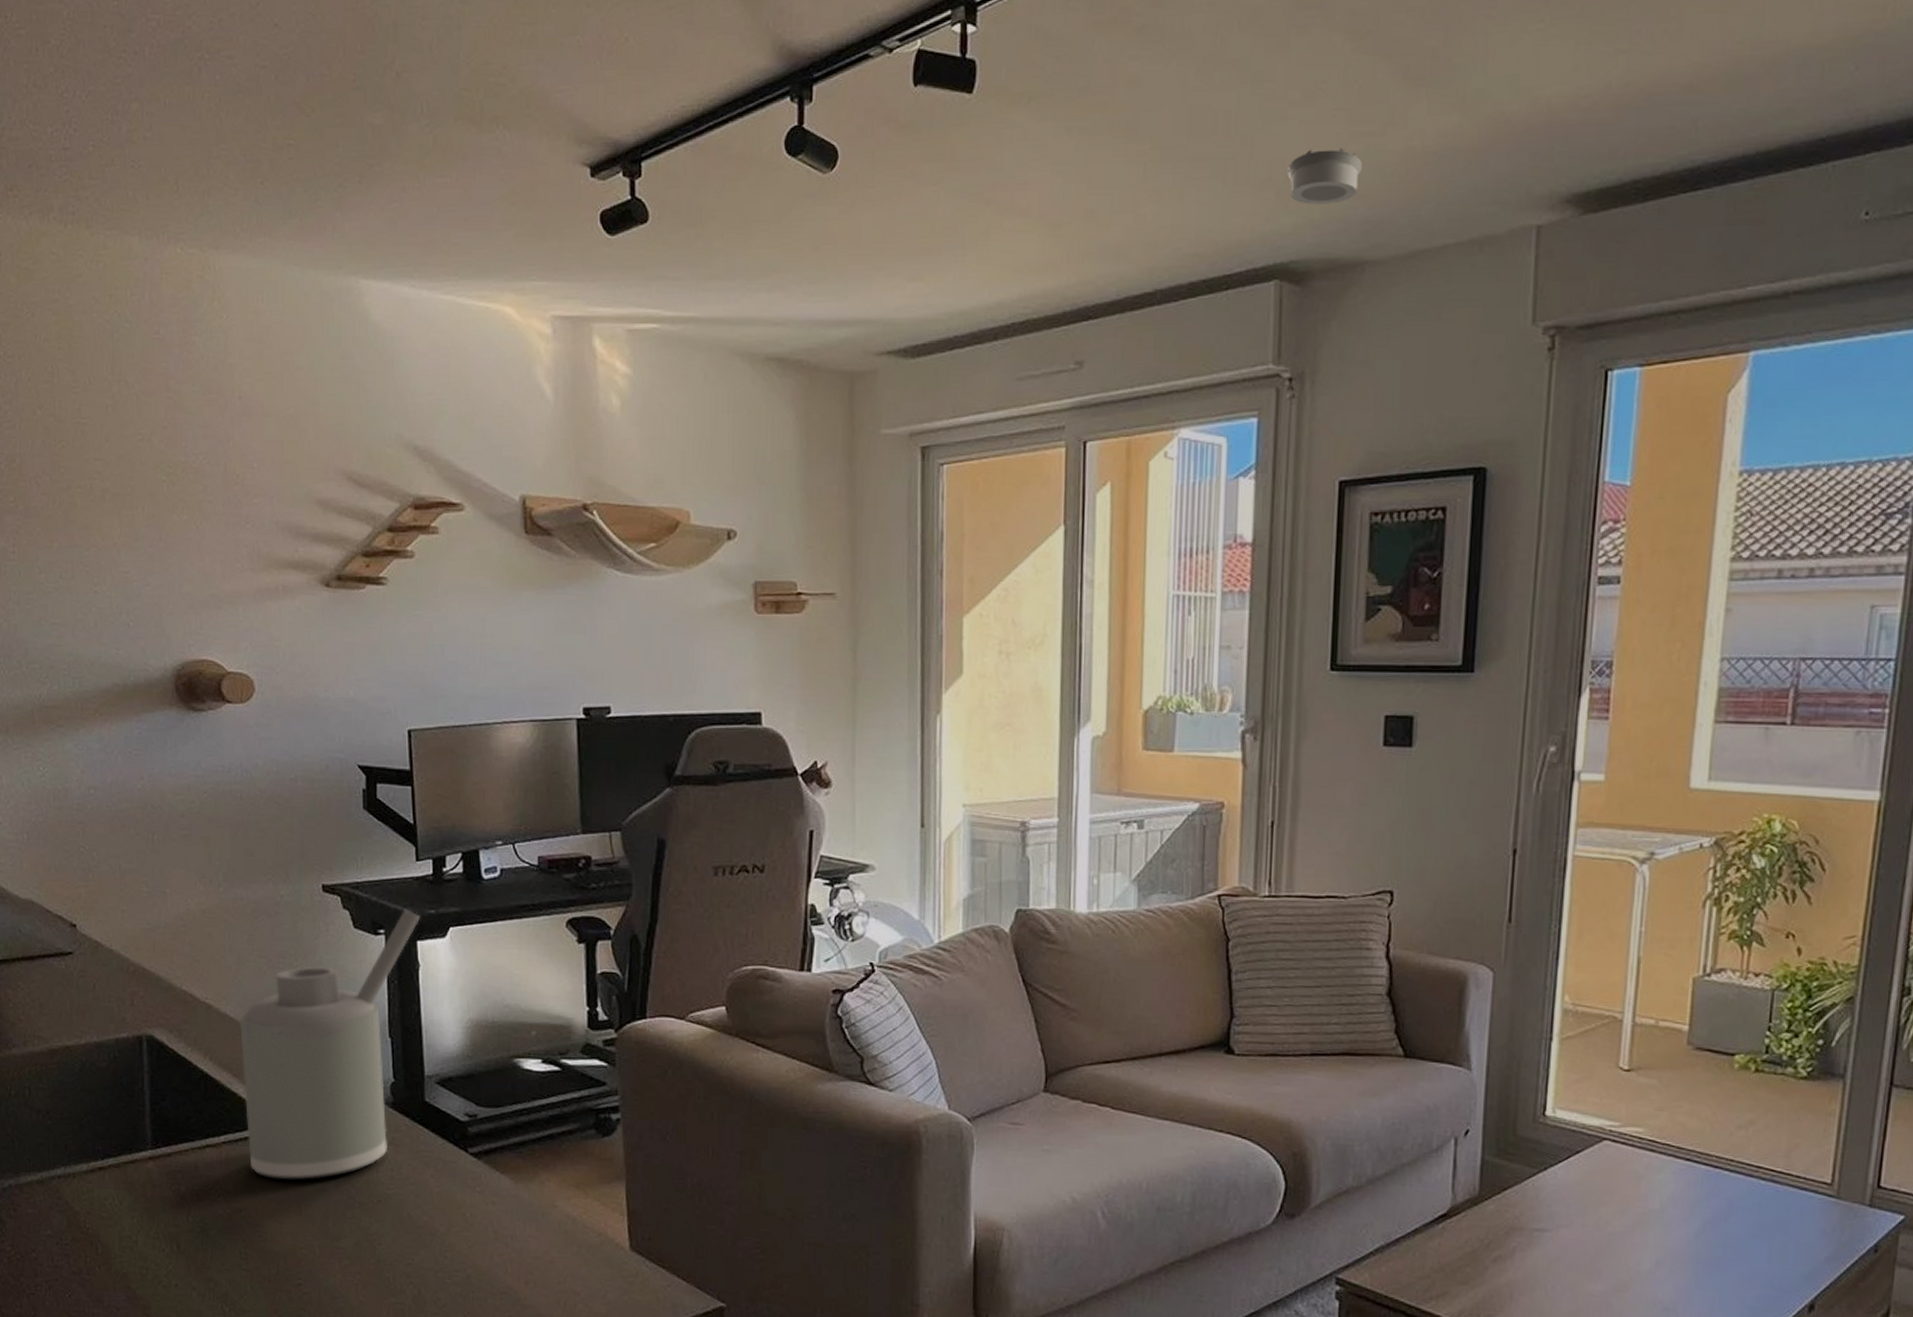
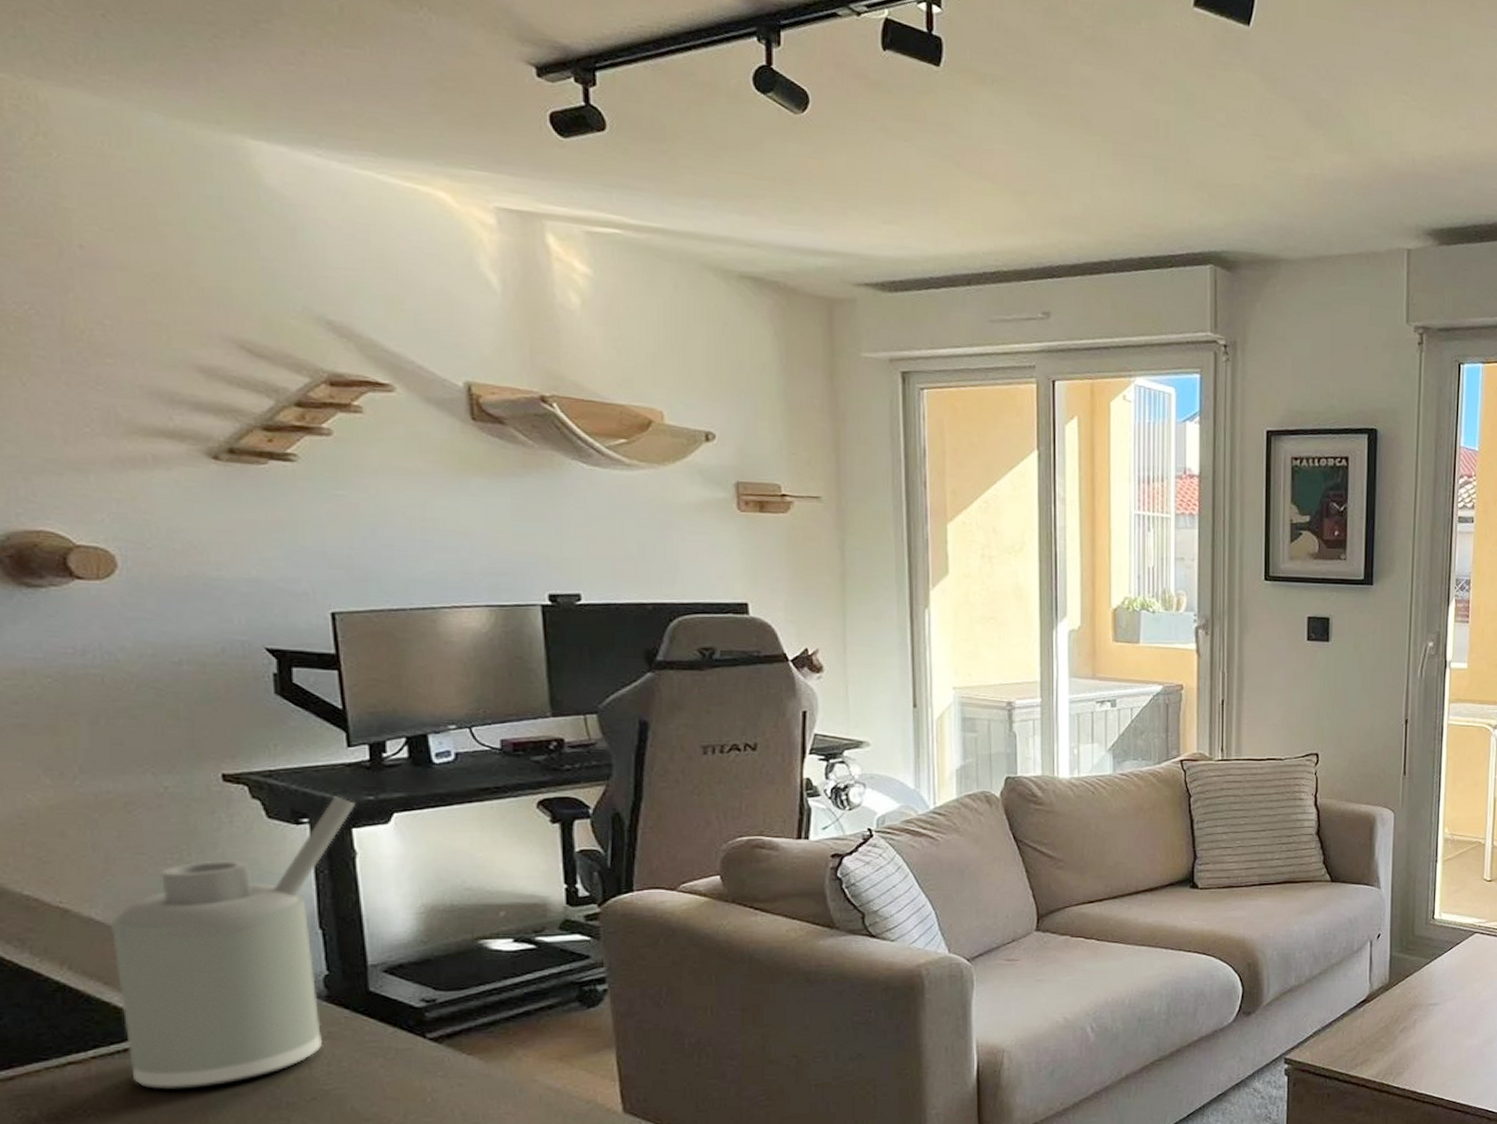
smoke detector: present [1287,148,1362,205] -> none [1217,163,1276,210]

